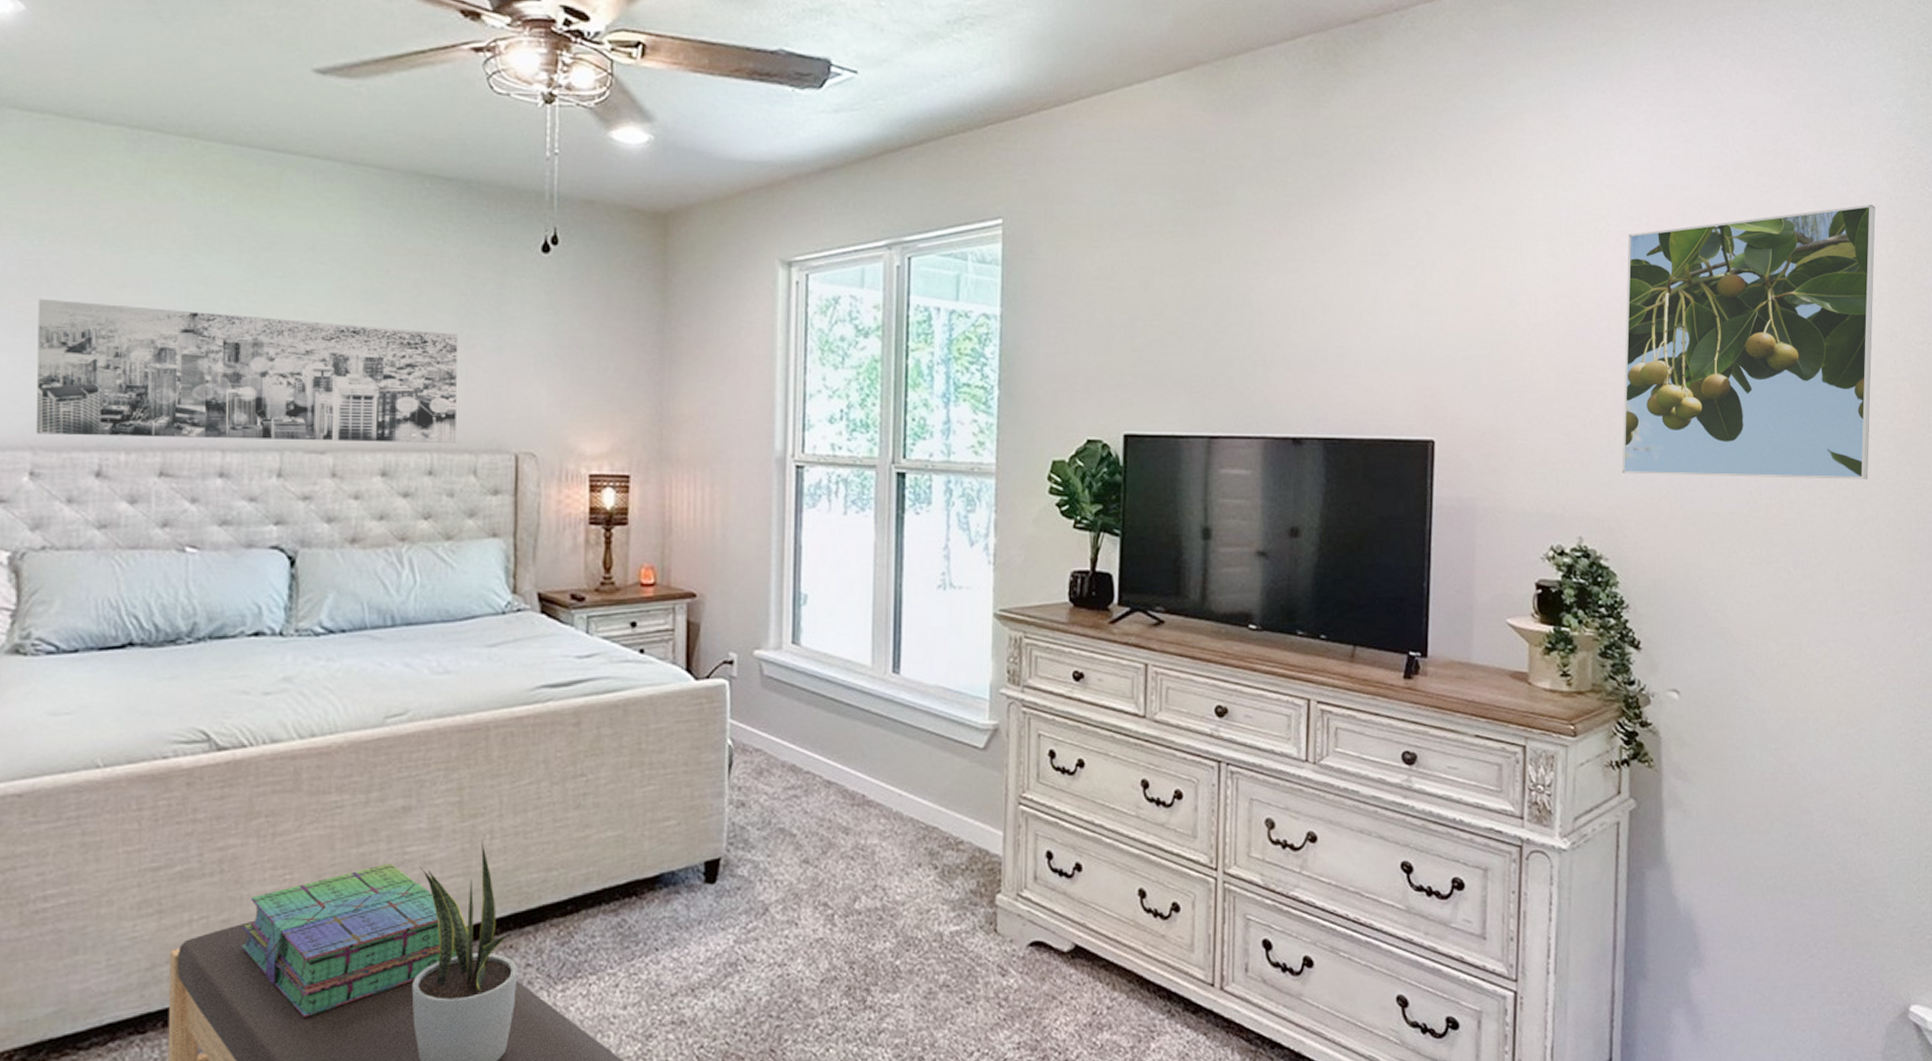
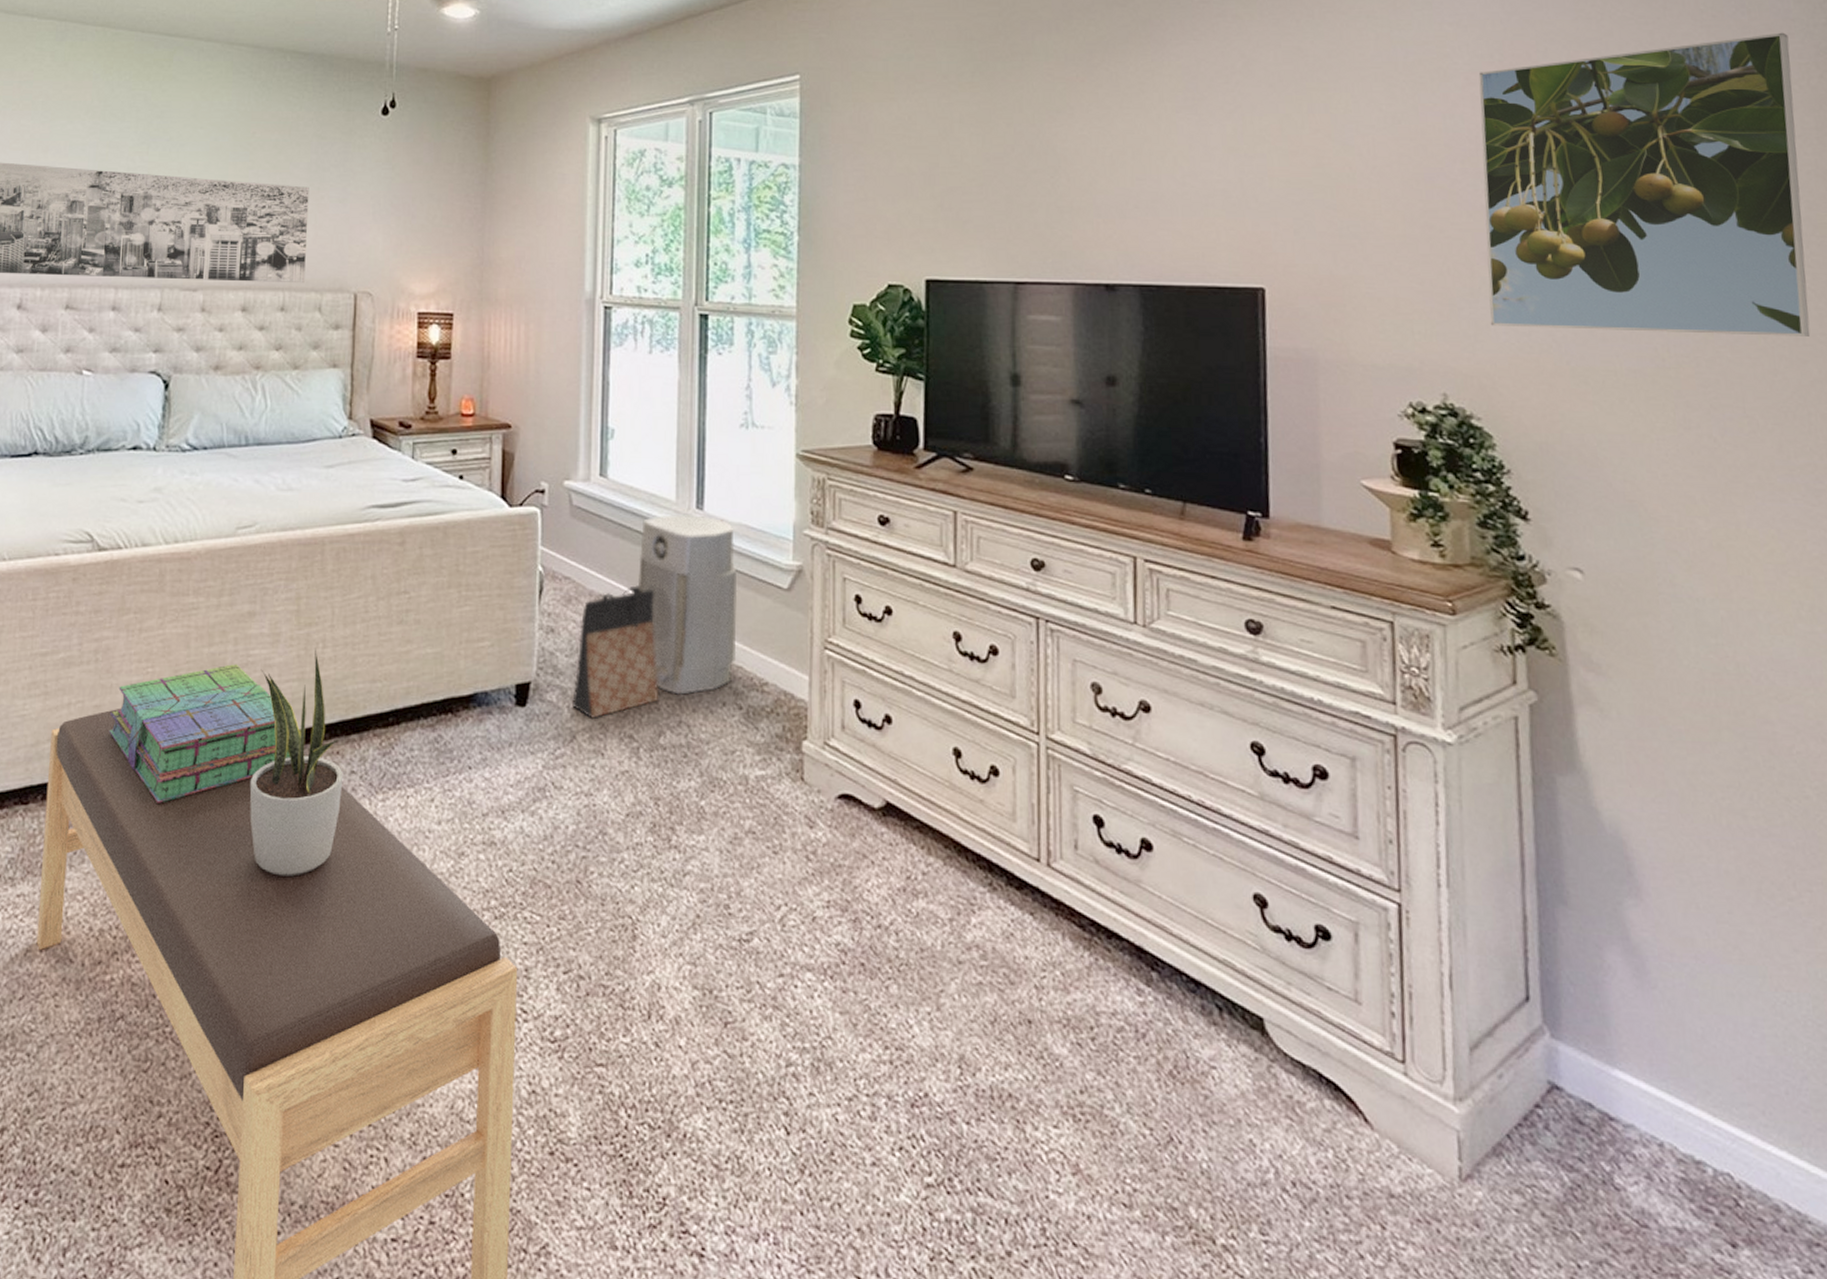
bag: none [765,753,854,890] -> present [572,585,659,718]
air purifier: none [832,679,934,860] -> present [637,515,738,695]

